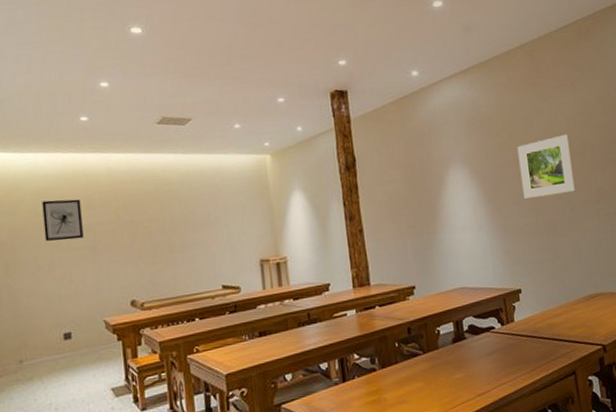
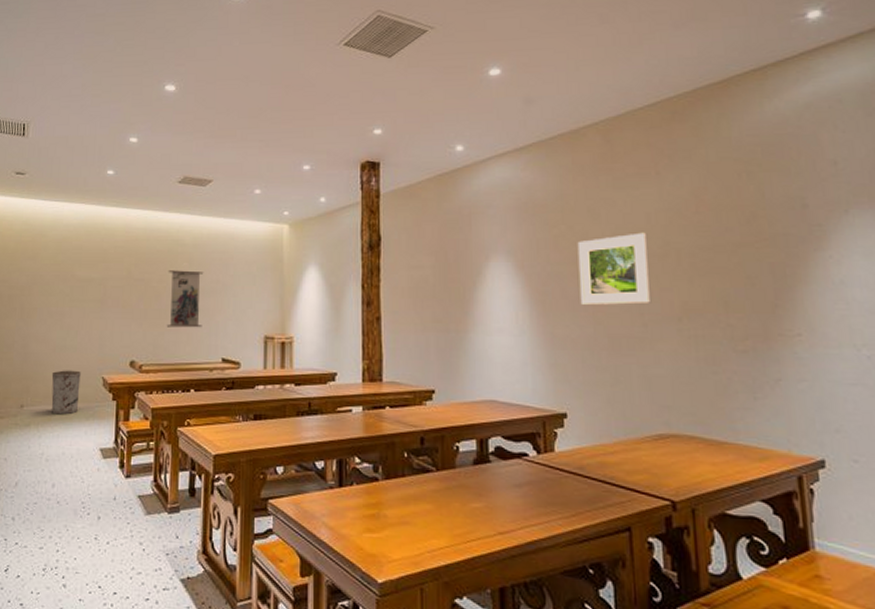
wall art: present [42,199,84,241] -> none [59,250,97,291]
trash can: none [49,317,83,364] -> present [51,370,81,415]
wall scroll: none [158,207,199,264] -> present [166,270,204,328]

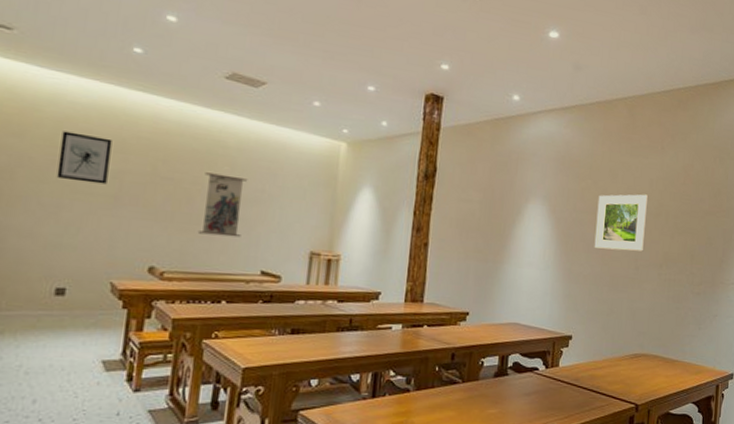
trash can: present [51,370,81,415] -> none [37,271,81,322]
wall art: none [59,250,97,291] -> present [56,131,112,185]

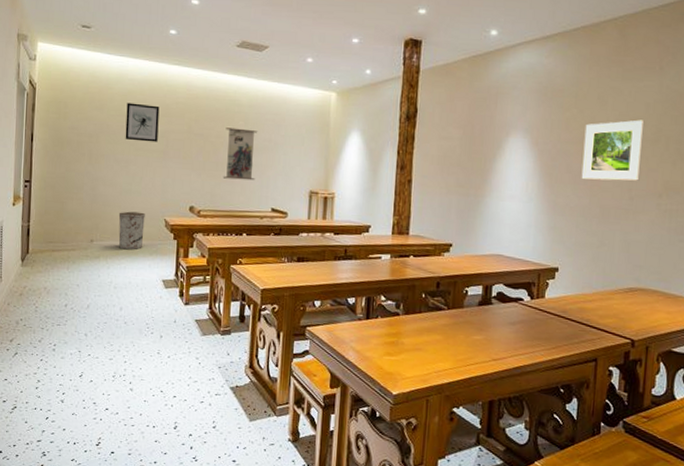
trash can: none [37,271,81,322] -> present [118,211,145,250]

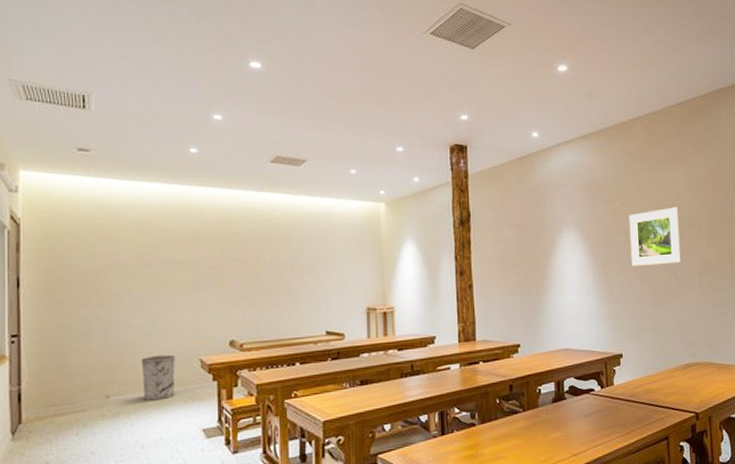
wall art: present [125,102,160,142] -> none [142,231,184,274]
wall scroll: present [223,127,258,181] -> none [265,249,304,305]

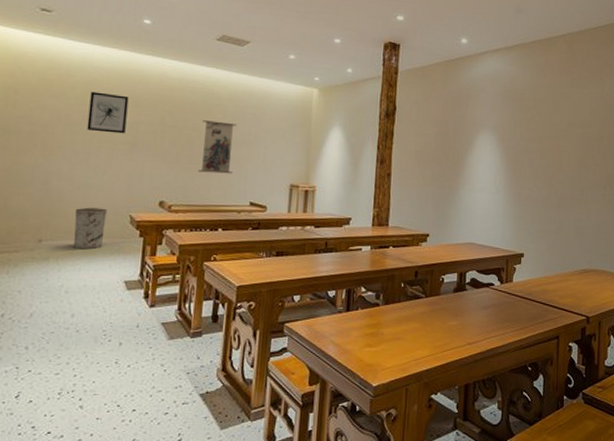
wall art: none [142,231,184,274] -> present [87,91,129,134]
wall scroll: none [265,249,304,305] -> present [197,120,237,174]
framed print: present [628,207,682,266] -> none [541,121,590,174]

